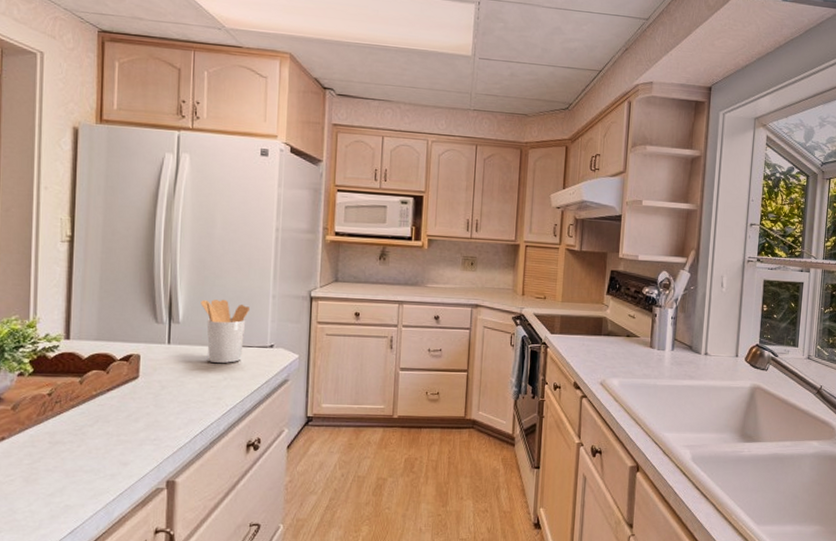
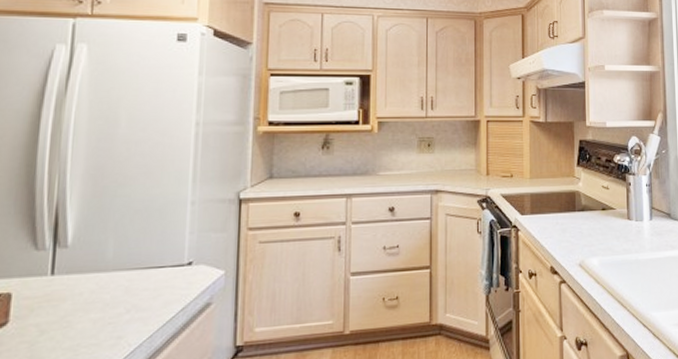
utensil holder: present [201,299,251,363] -> none [97,213,163,292]

